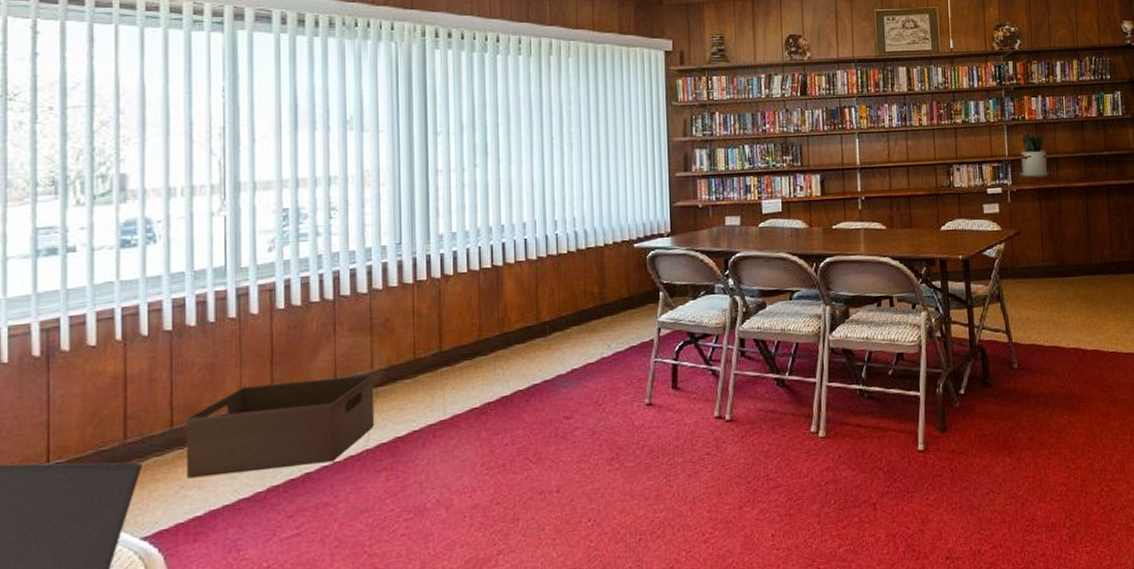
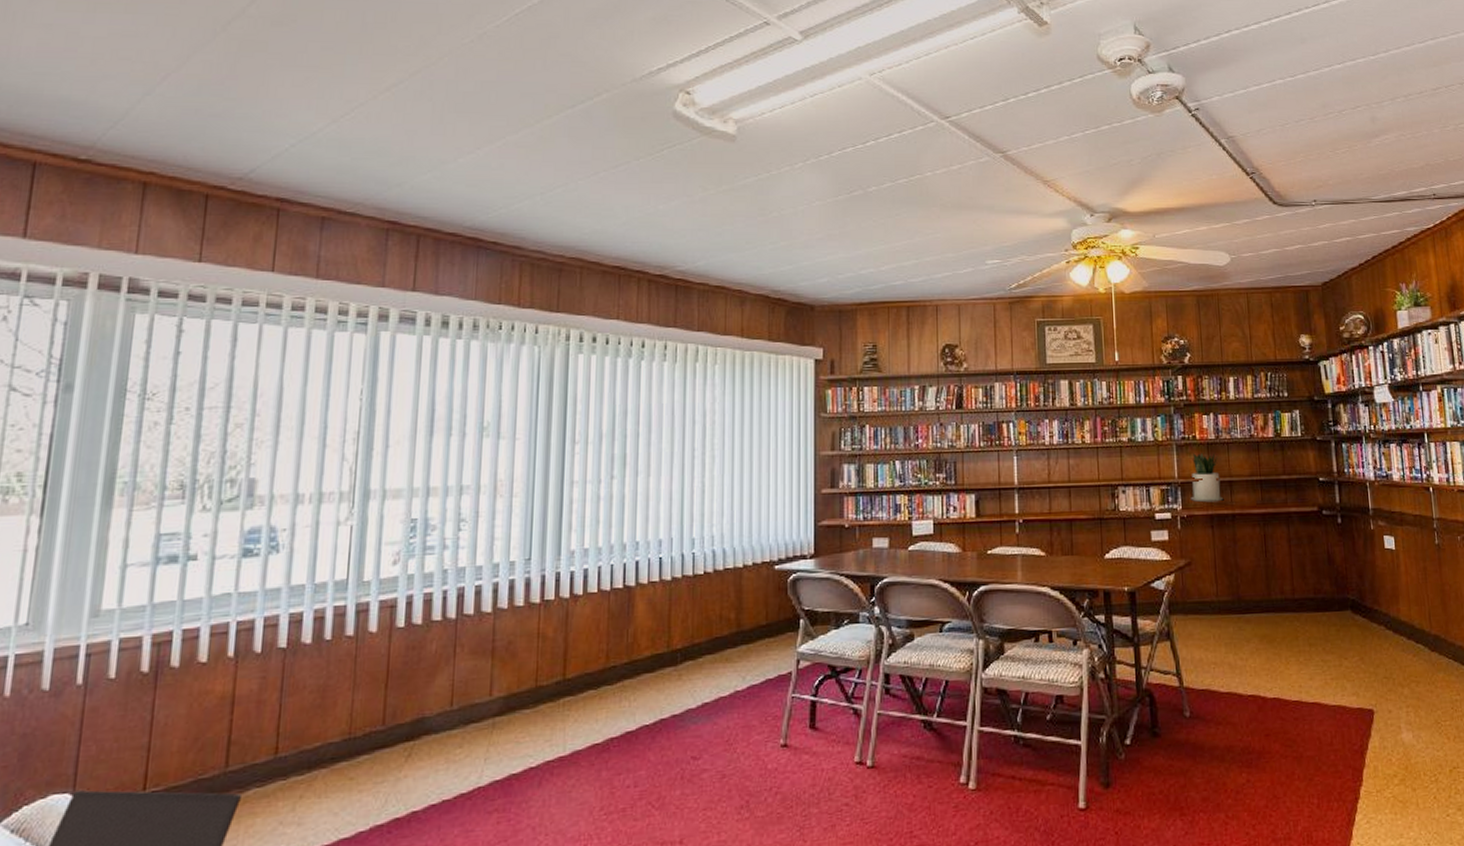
storage basket: present [185,374,375,479] -> none [287,702,492,814]

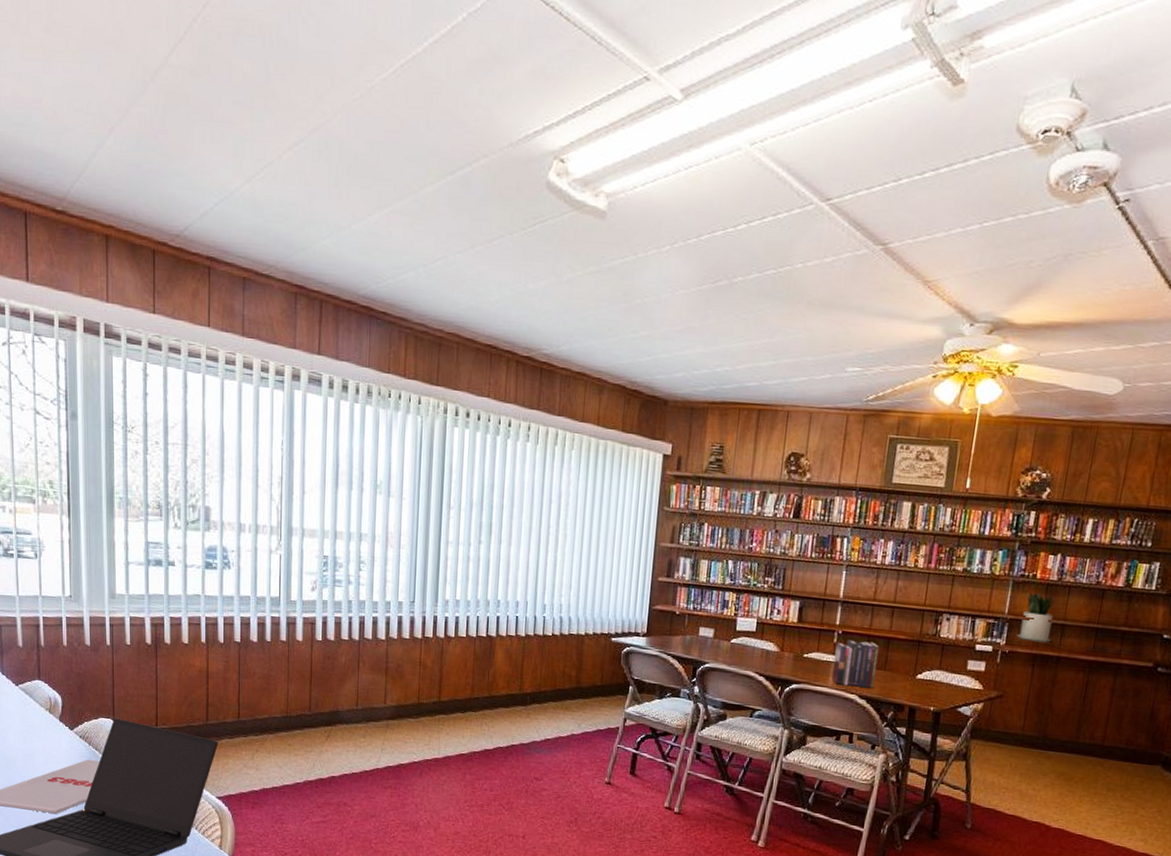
books: none [1019,527,1064,579] -> present [831,640,880,689]

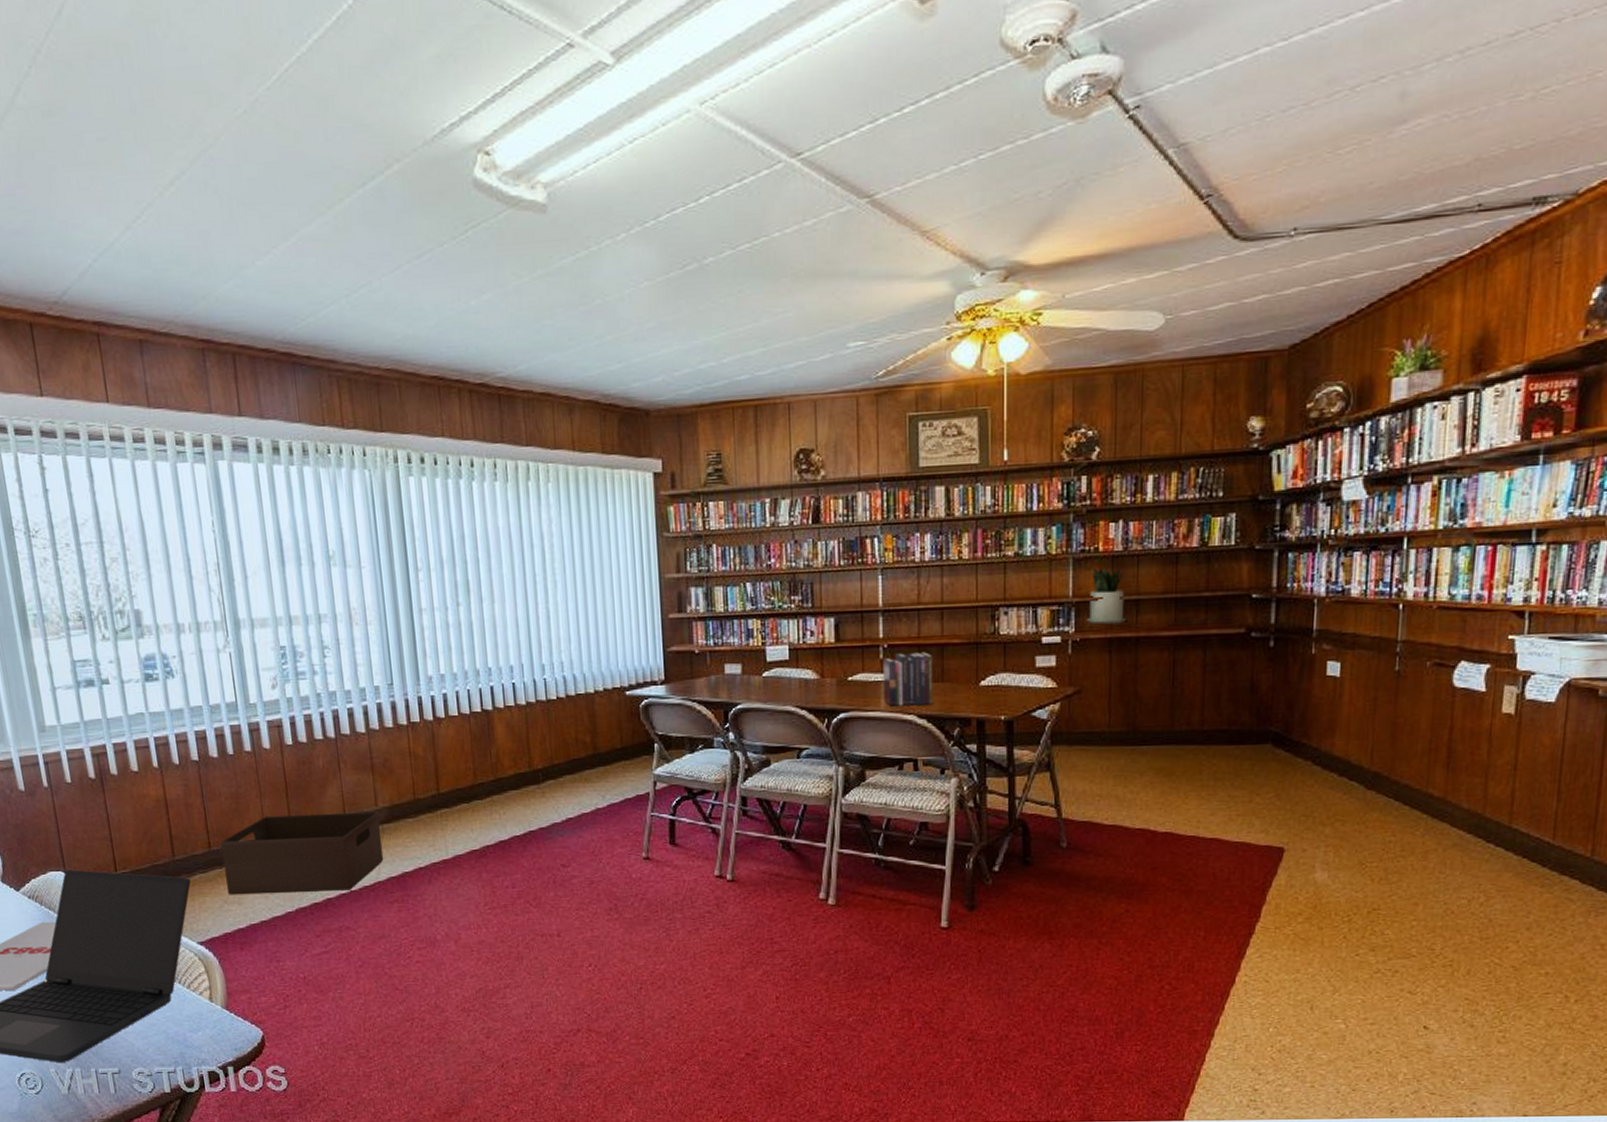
storage basket: none [248,698,386,772] -> present [220,811,384,895]

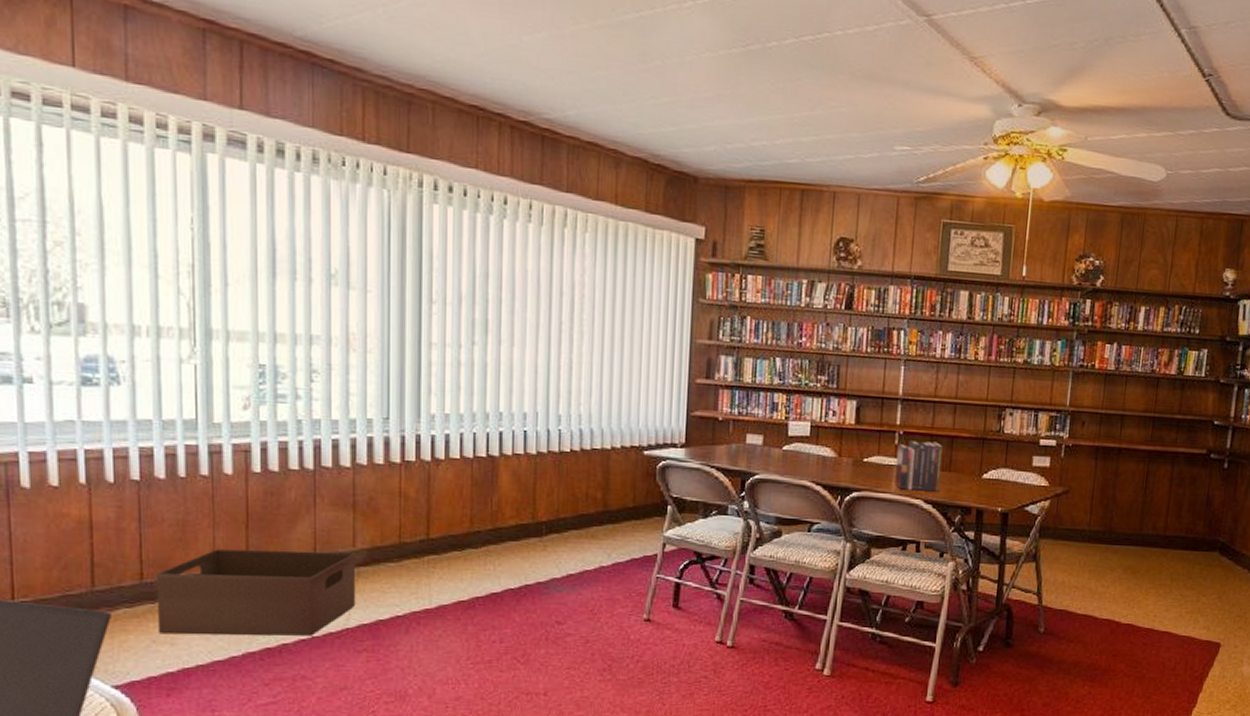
planter: present [1086,567,1128,625] -> none [1079,383,1114,435]

